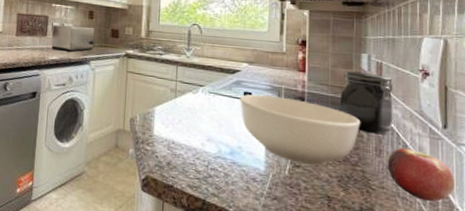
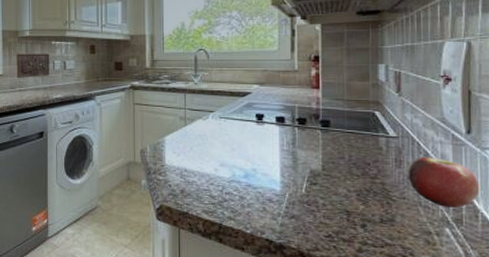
toaster: present [51,25,95,52] -> none [54,61,98,88]
bowl: present [240,94,361,166] -> none [252,115,379,182]
jar: present [340,71,393,135] -> none [356,83,414,146]

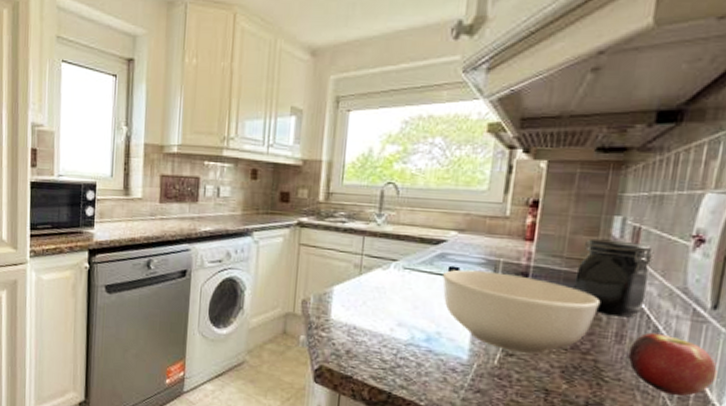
bowl: none [252,115,379,182] -> present [442,269,601,355]
jar: none [356,83,414,146] -> present [574,238,653,318]

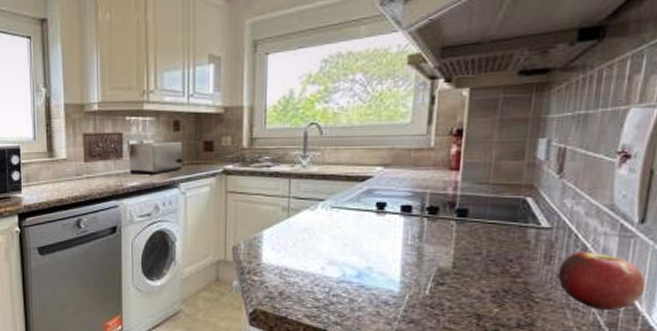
toaster: none [204,188,260,221] -> present [129,141,183,175]
bowl: present [442,269,601,355] -> none [370,204,529,282]
jar: present [574,238,653,318] -> none [501,162,579,238]

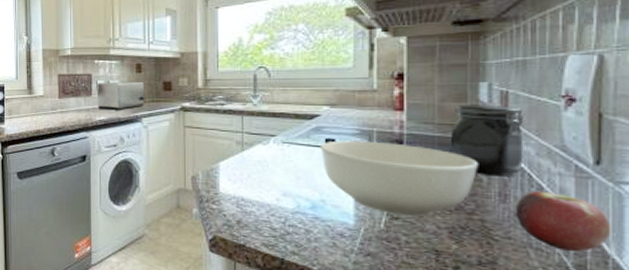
bowl: none [370,204,529,282] -> present [321,140,479,217]
jar: none [501,162,579,238] -> present [450,105,524,177]

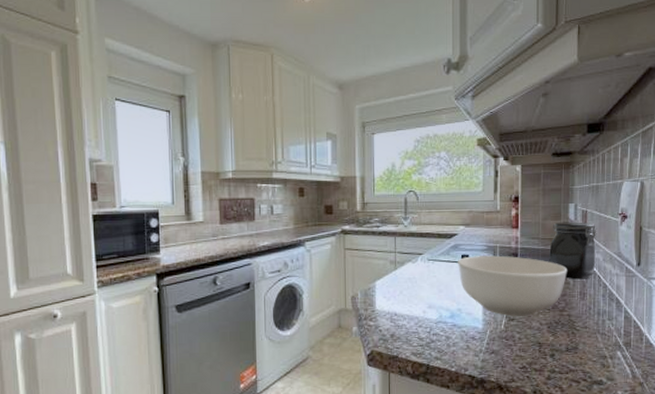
toaster: present [98,81,145,110] -> none [261,205,308,235]
fruit: present [515,190,610,252] -> none [589,288,644,333]

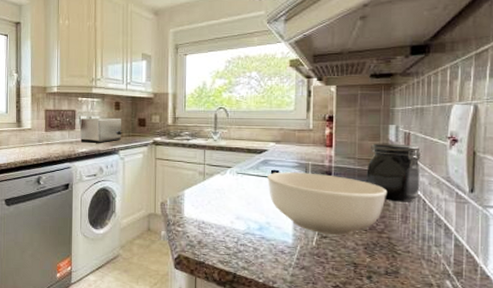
toaster: none [261,205,308,235] -> present [80,117,122,143]

